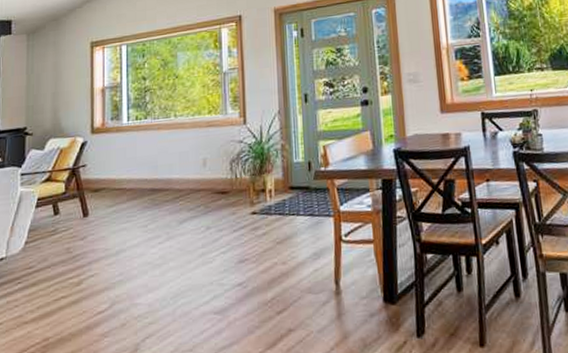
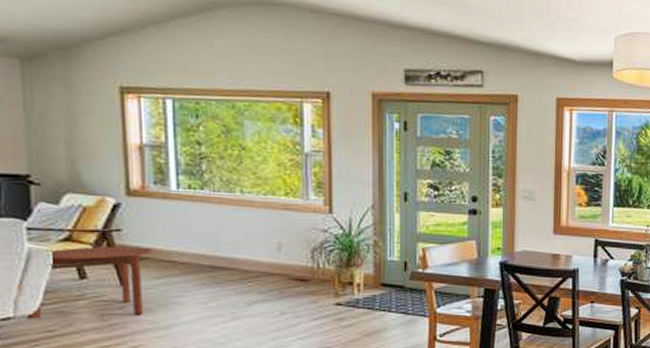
side table: none [15,178,109,258] -> present [27,246,154,319]

